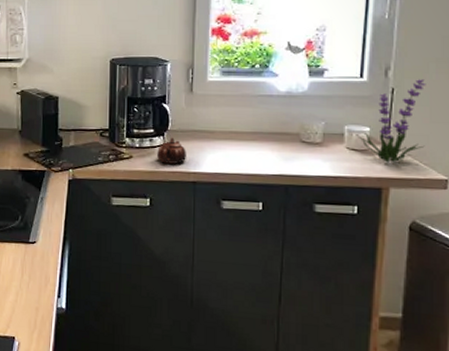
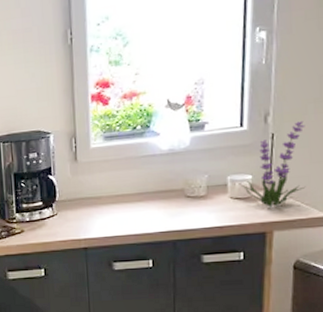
teapot: present [157,137,186,164] -> none [47,207,76,234]

